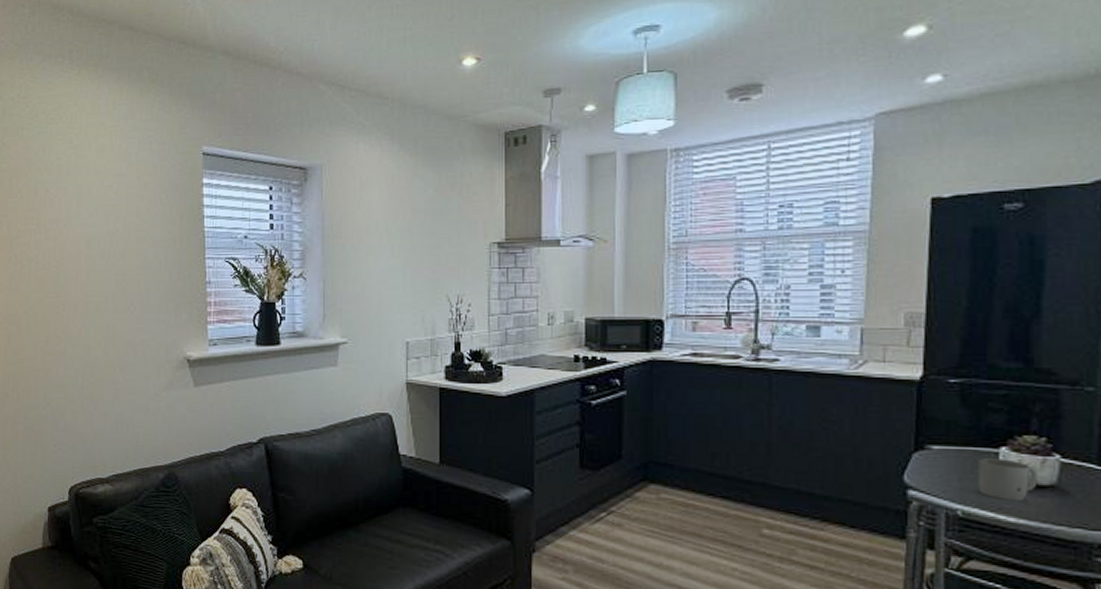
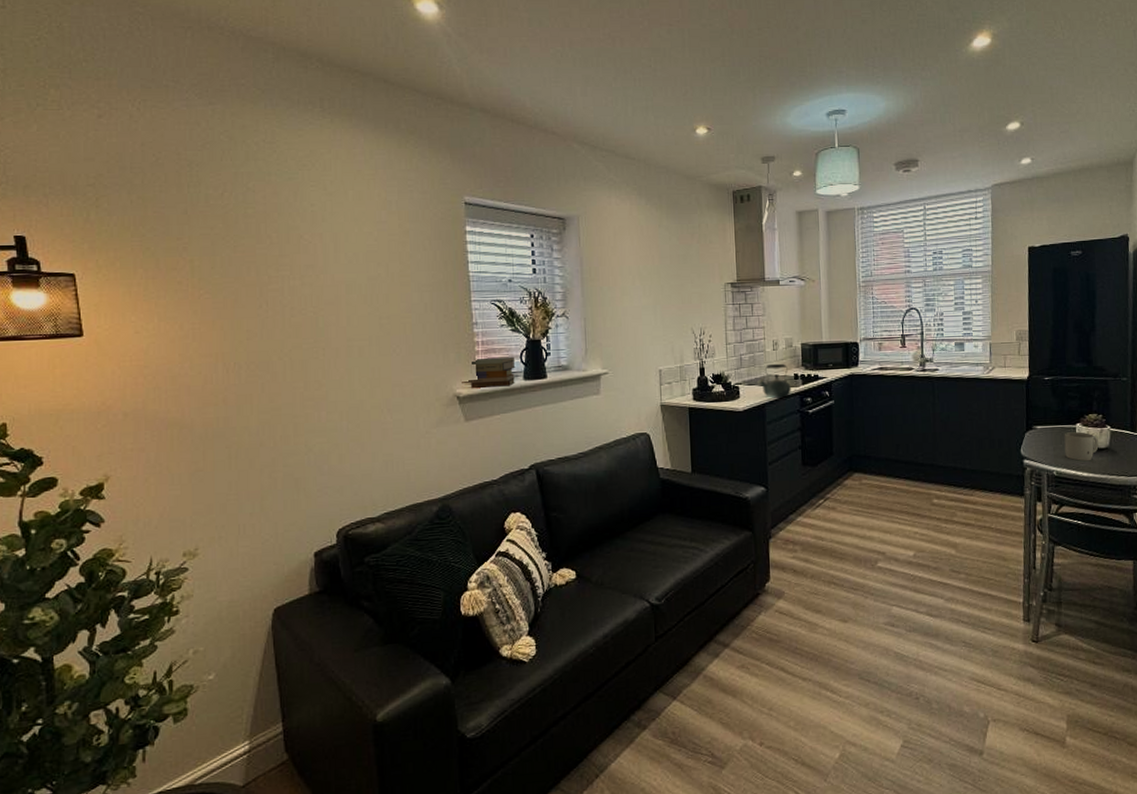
books: none [191,319,248,353] -> present [460,356,516,389]
kettle: none [526,341,569,384] -> present [757,363,791,398]

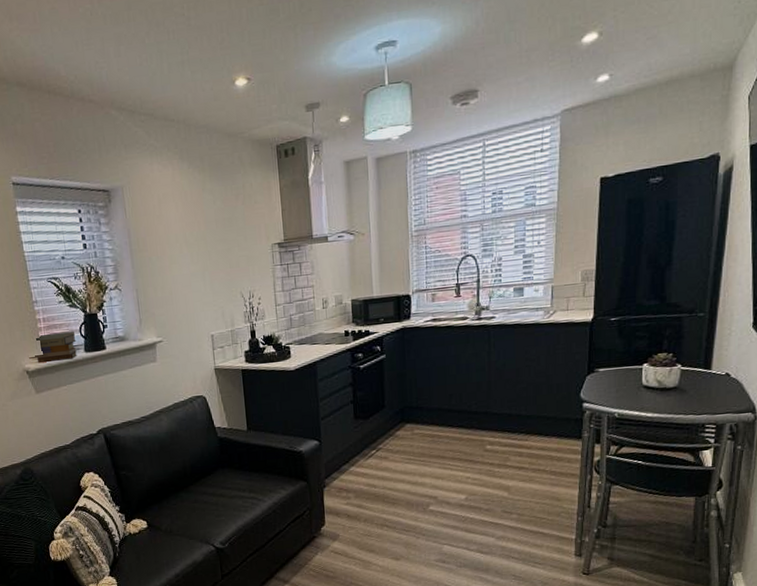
kettle: present [757,363,791,398] -> none [308,321,342,356]
mug: present [1064,432,1099,462] -> none [629,372,666,402]

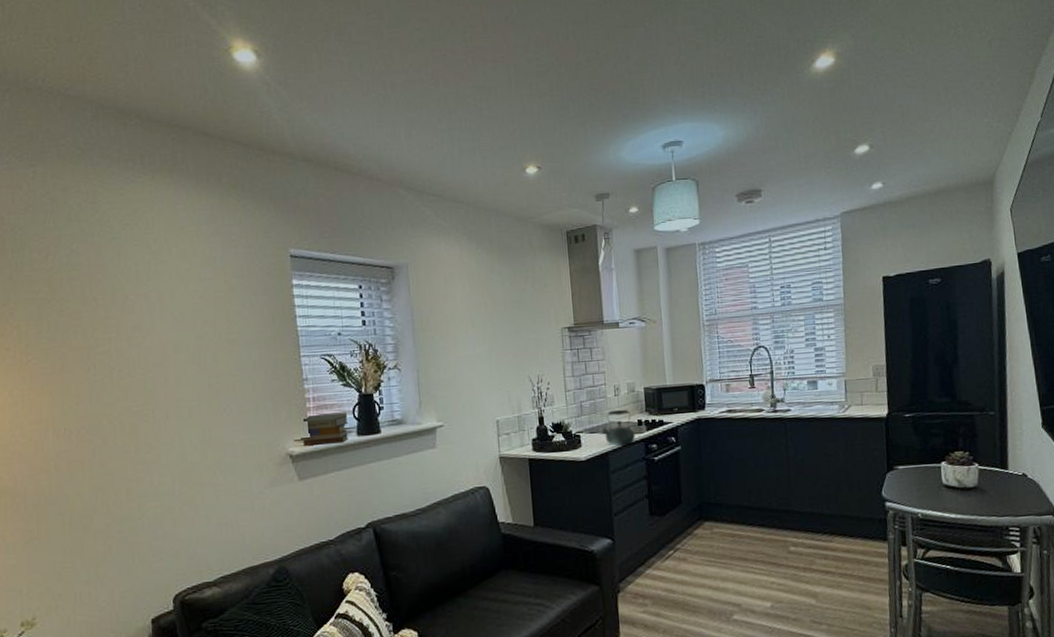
kettle: none [308,321,342,356] -> present [599,409,635,446]

